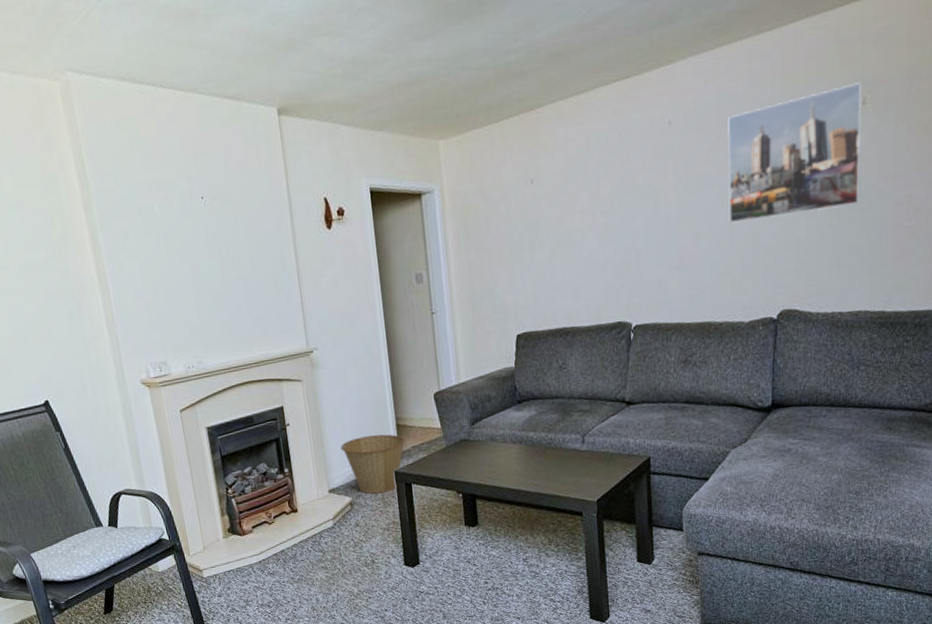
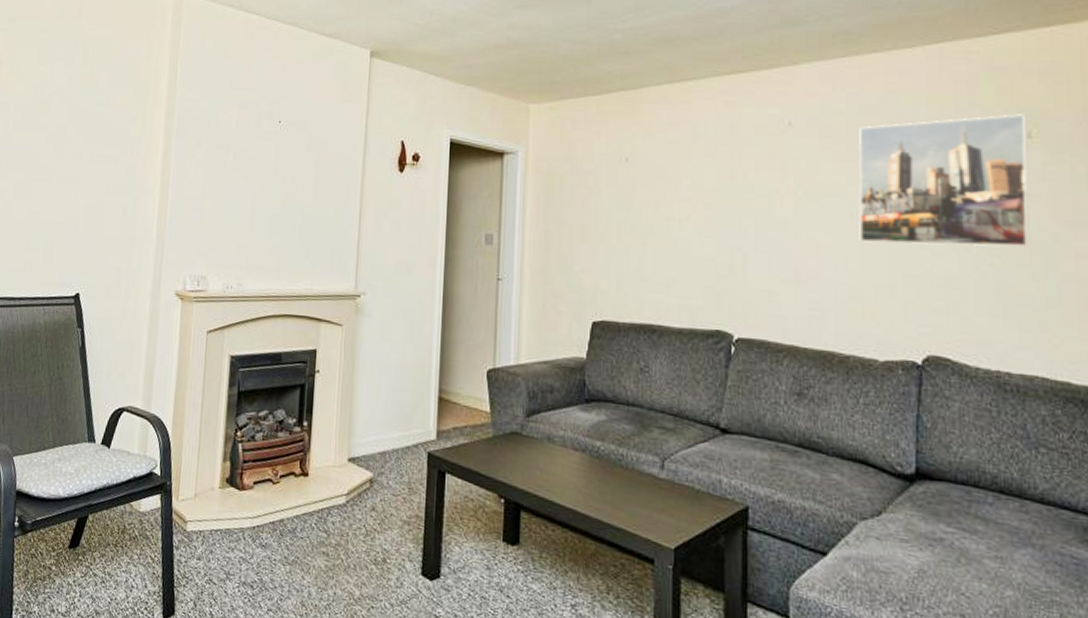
basket: present [340,434,405,494] -> none [370,403,446,476]

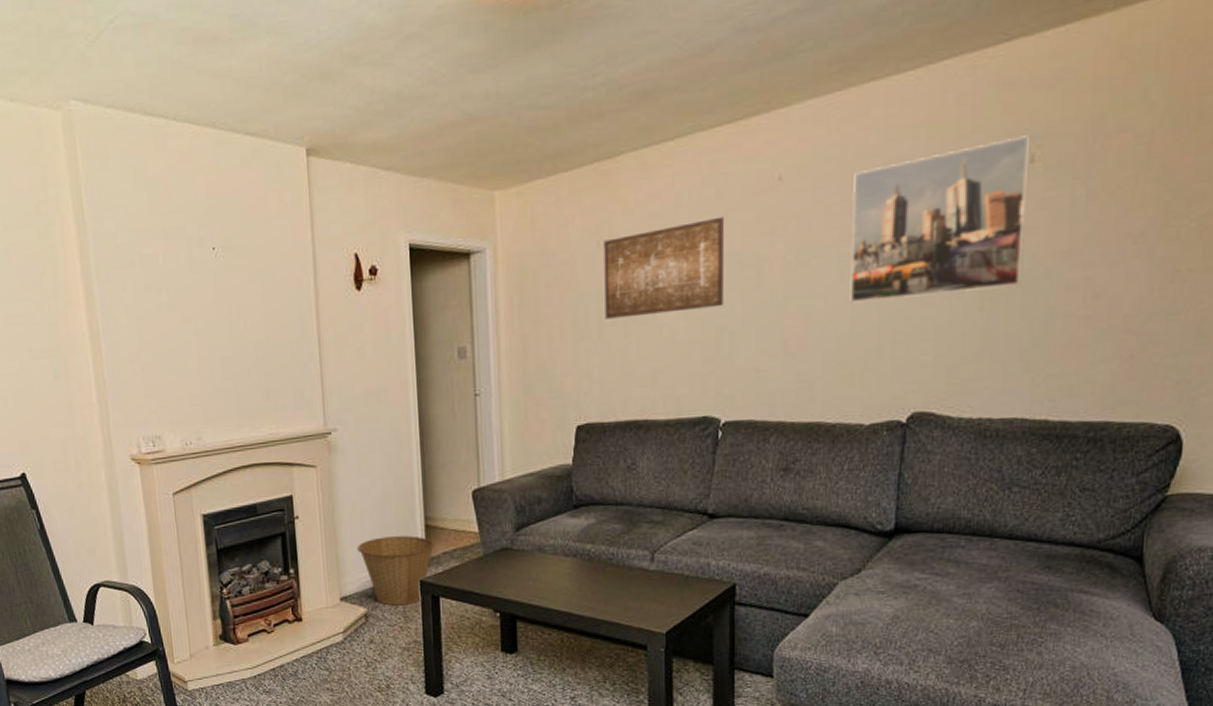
basket: none [370,403,446,476] -> present [357,535,434,606]
wall art: none [624,150,737,230] -> present [604,216,724,319]

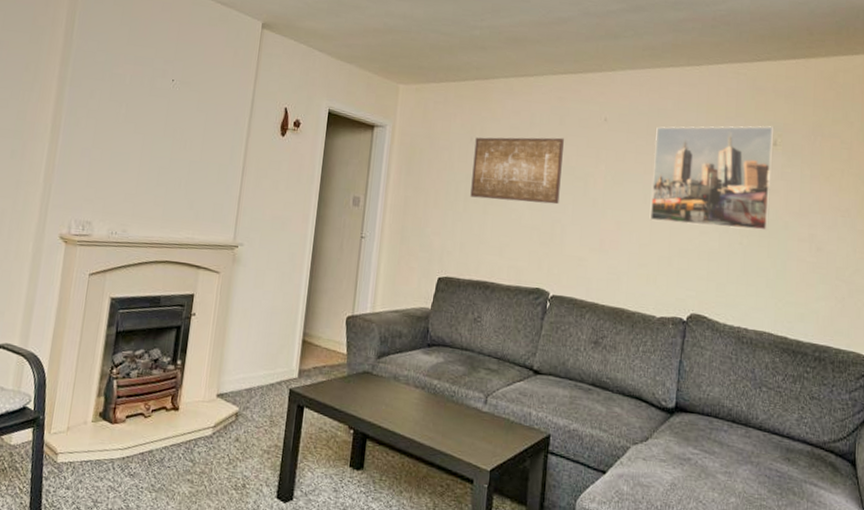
basket: present [357,535,434,606] -> none [240,344,308,410]

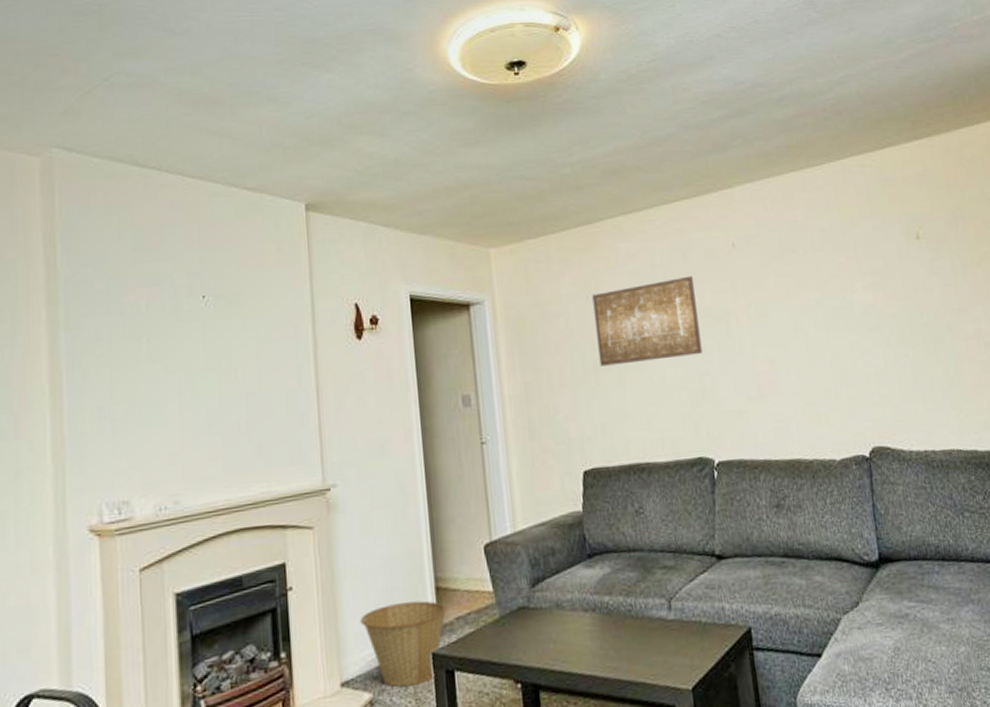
basket: none [240,344,308,410] -> present [360,600,446,687]
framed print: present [649,125,775,231] -> none [790,218,931,351]

